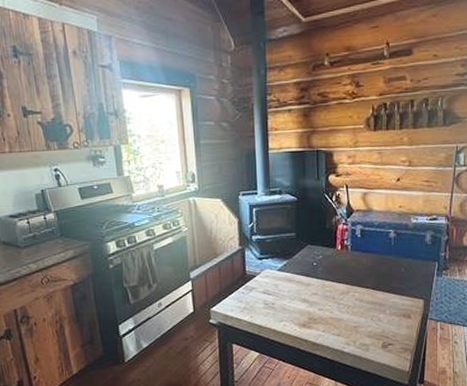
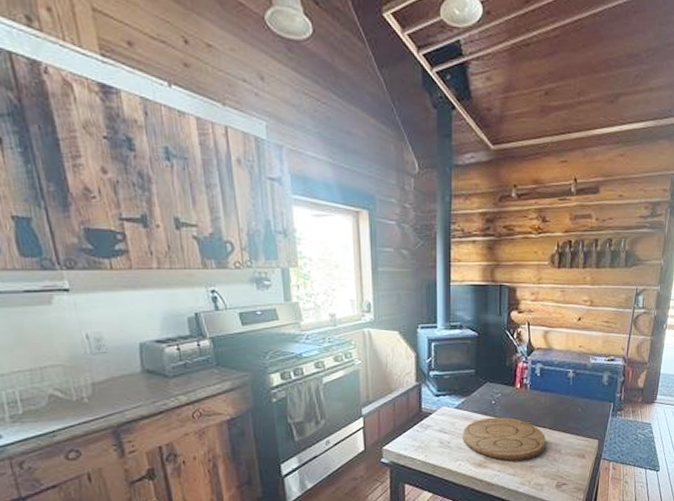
cutting board: none [286,278,370,322] -> present [463,417,547,462]

